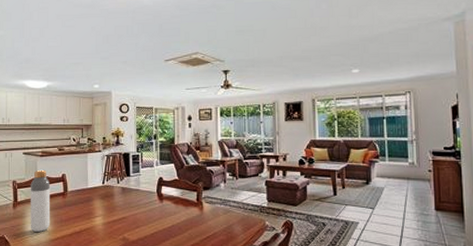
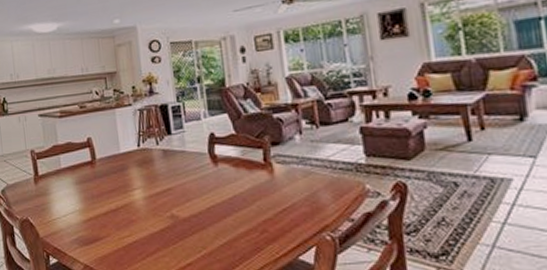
bottle: present [30,169,51,232] -> none [51,133,80,212]

